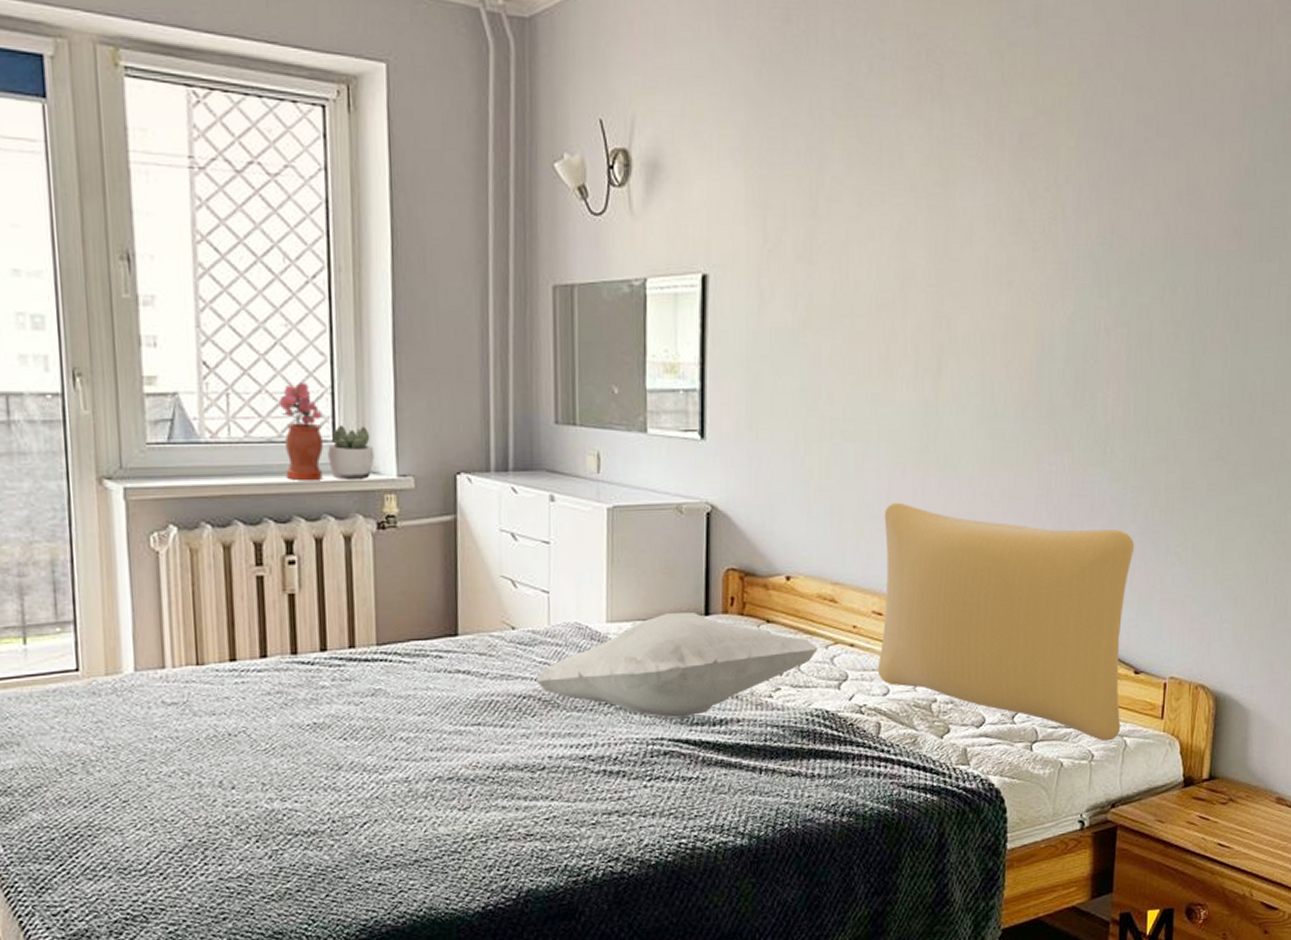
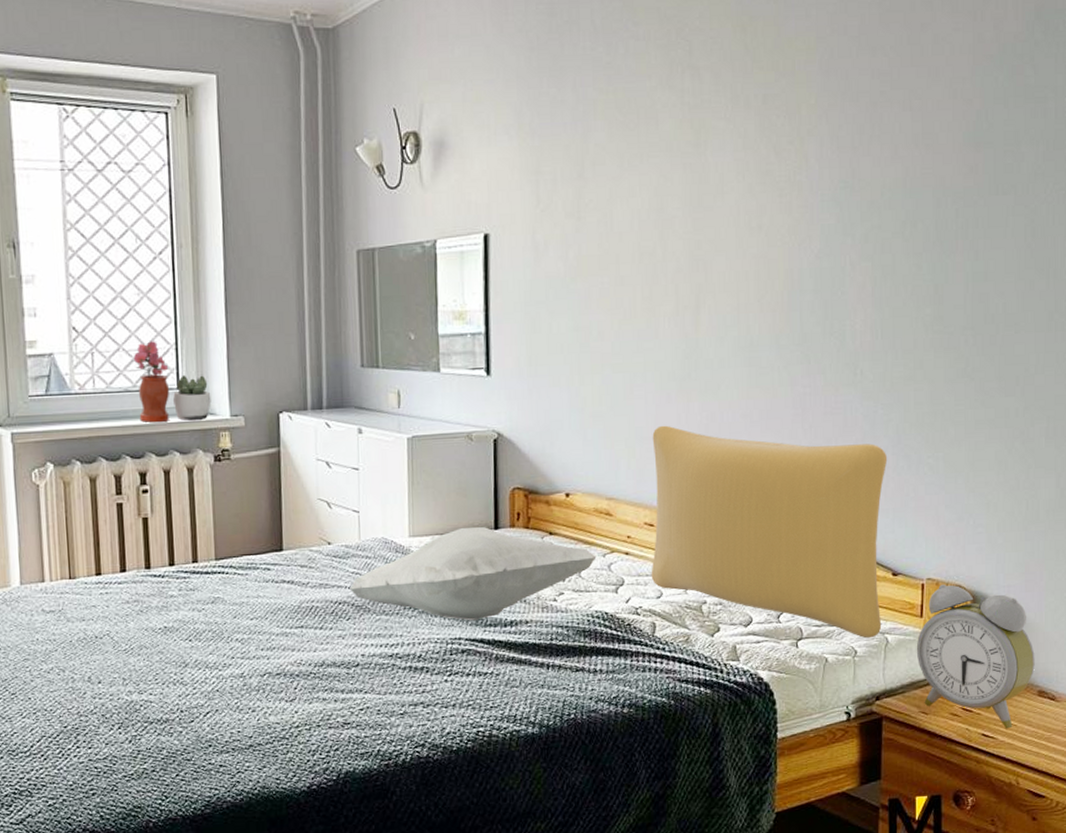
alarm clock: none [1155,683,1275,838] -> present [916,584,1035,729]

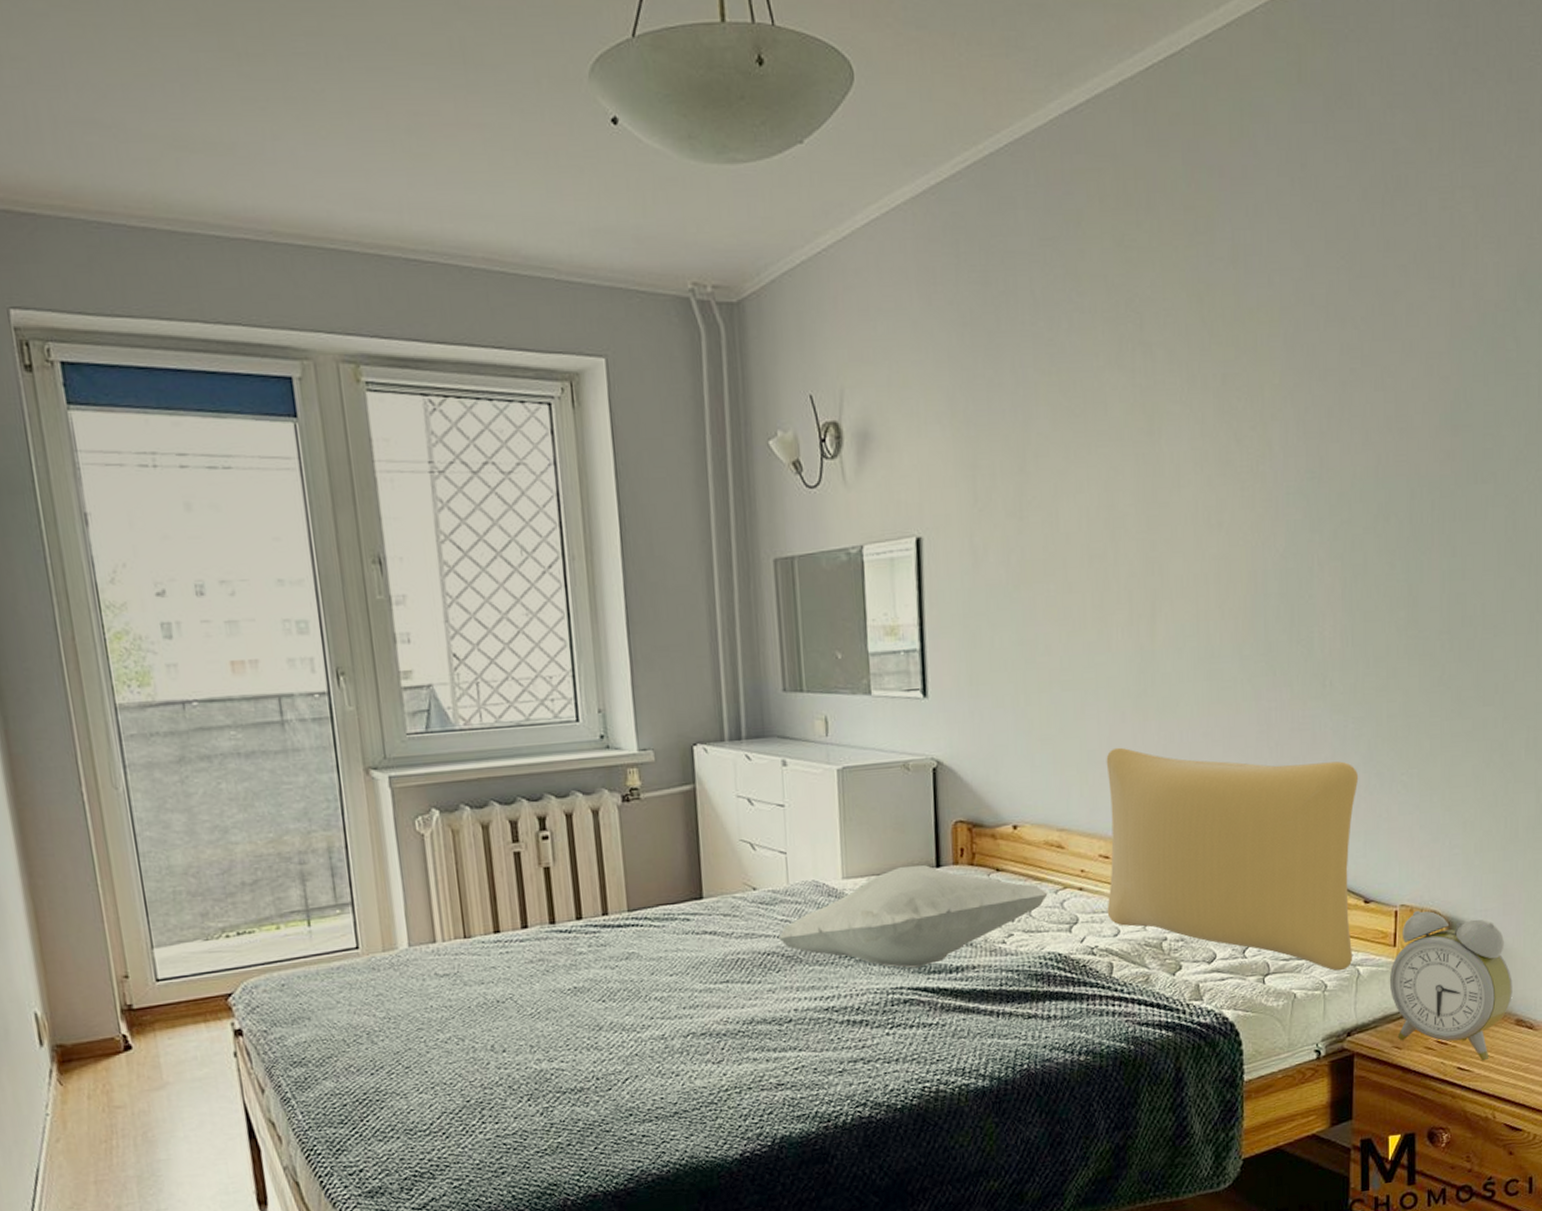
potted flower: present [133,341,170,422] -> none [524,667,569,760]
succulent plant: present [172,374,212,422] -> none [571,705,616,758]

